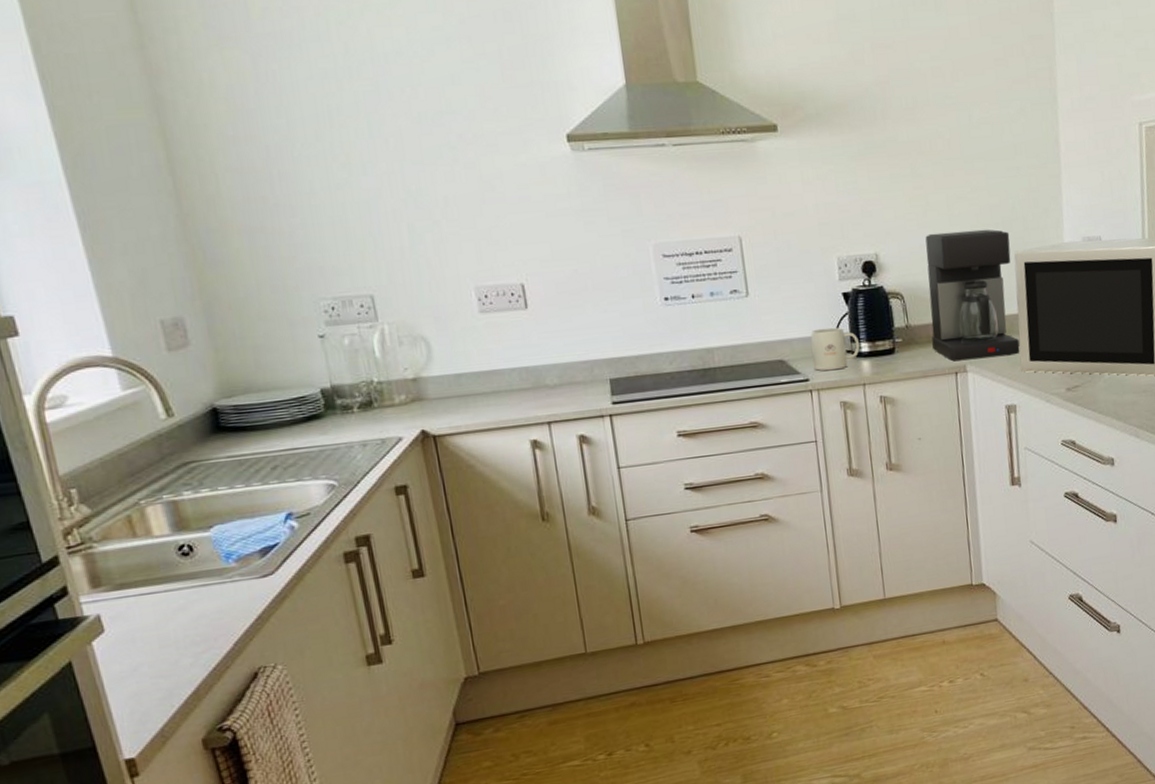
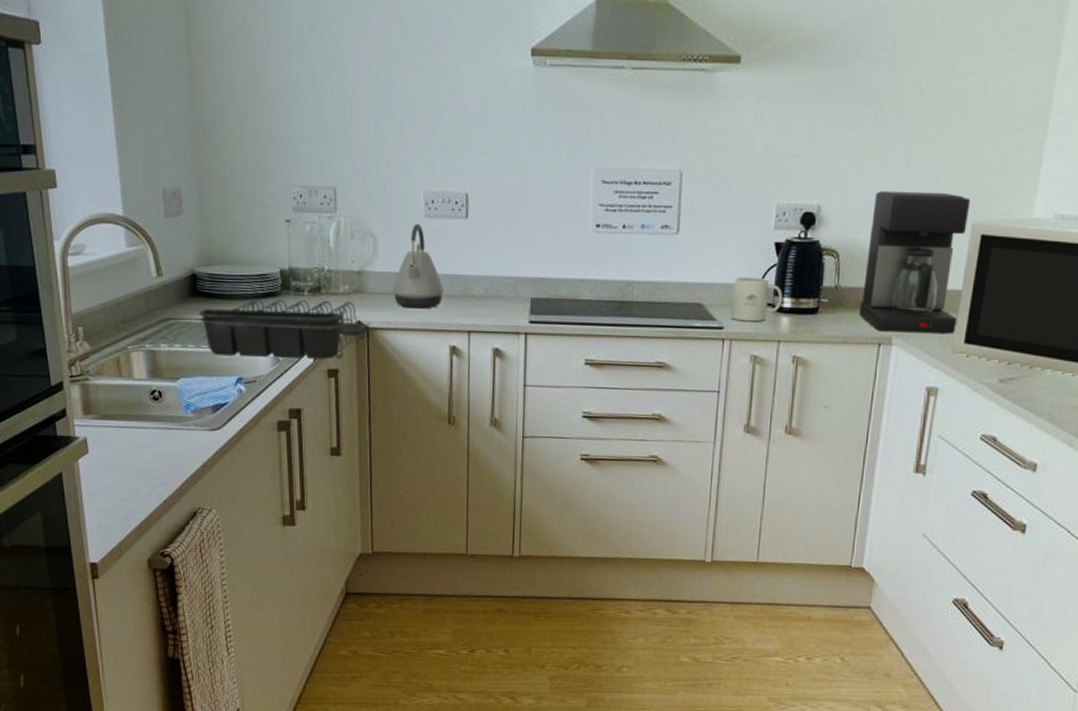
dish rack: none [226,411,437,494] -> present [198,299,371,360]
kettle: none [455,321,515,409] -> present [392,224,444,309]

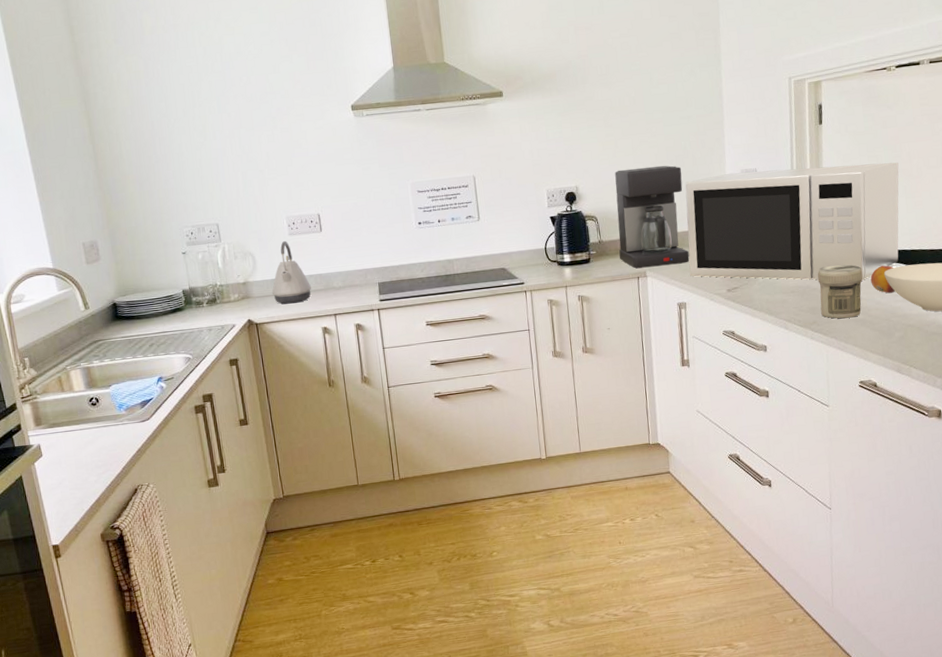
dish rack: present [198,299,371,360] -> none [121,306,258,364]
mug: present [731,276,782,322] -> none [525,243,563,277]

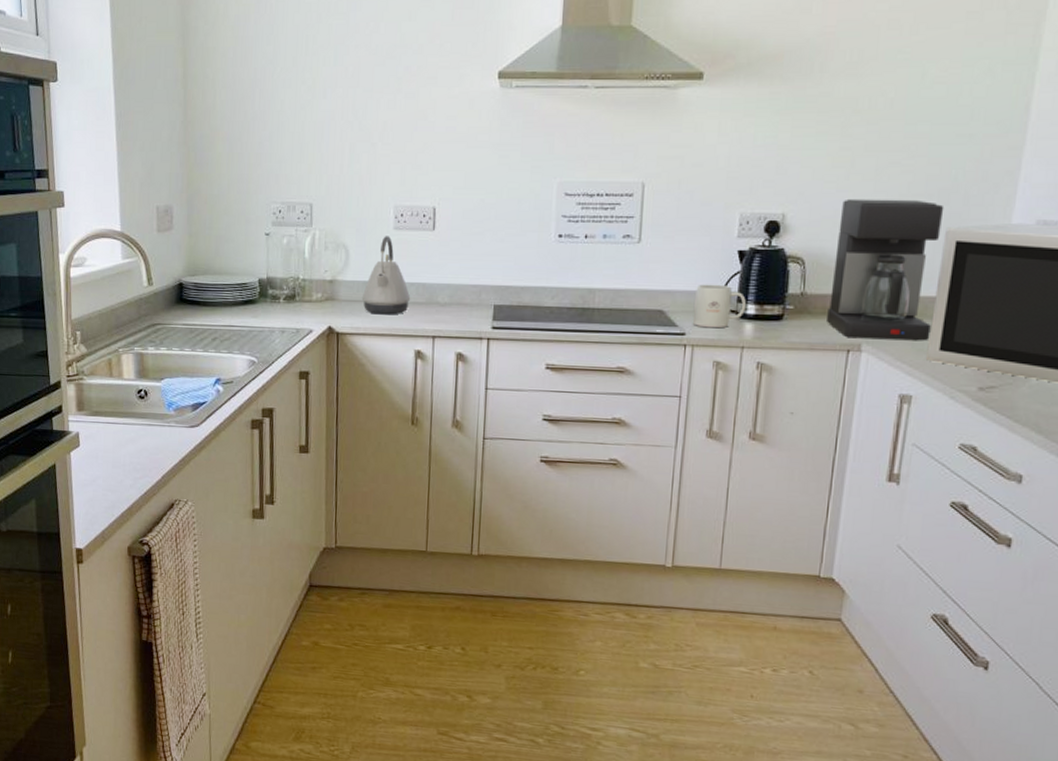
mug: none [525,243,563,277] -> present [693,284,746,329]

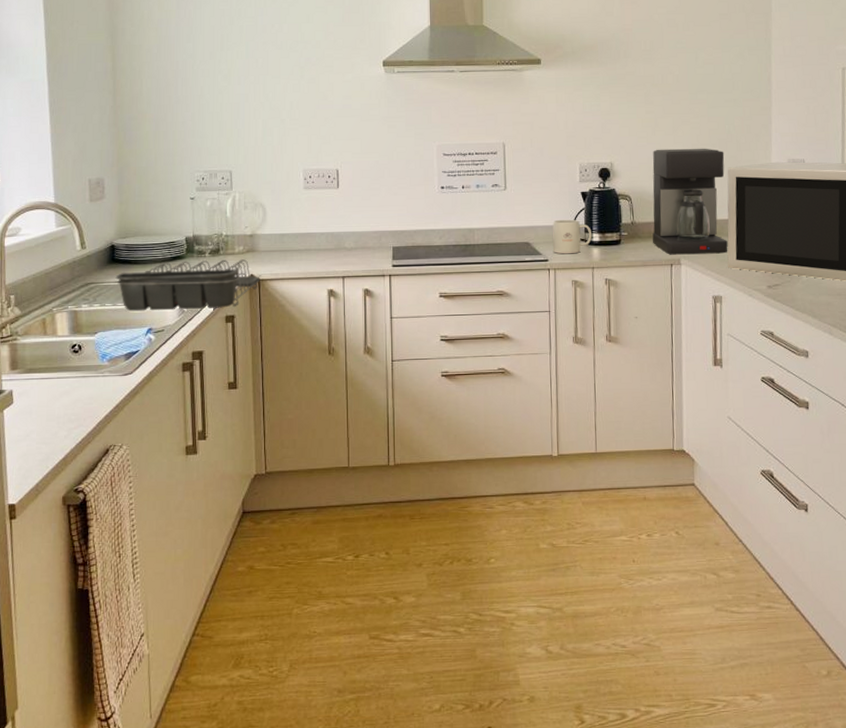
dish rack: none [183,306,341,363] -> present [115,259,261,312]
kettle: present [361,236,411,315] -> none [279,195,322,261]

